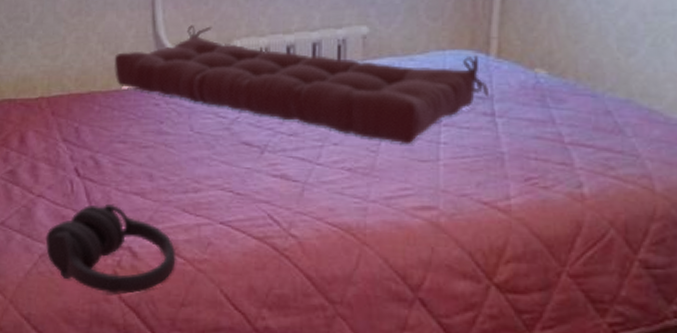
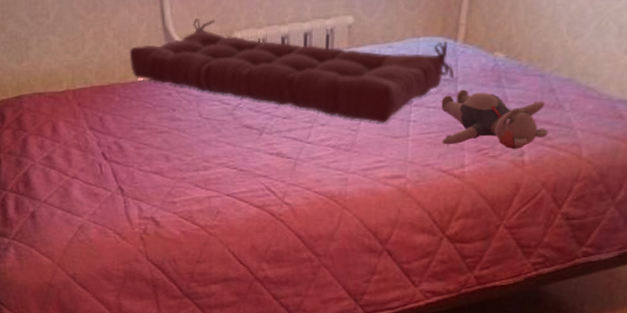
headphones: present [45,203,176,294] -> none [82,182,192,255]
teddy bear: none [476,108,609,179] -> present [441,89,548,149]

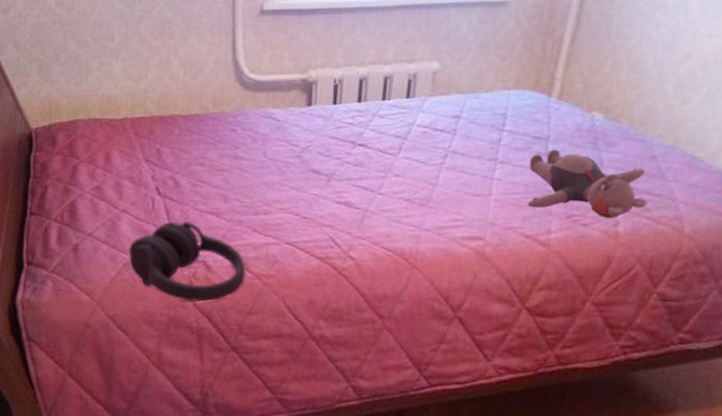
headphones: none [82,182,192,255] -> present [128,221,246,302]
seat cushion: present [129,18,454,123] -> none [194,53,546,179]

